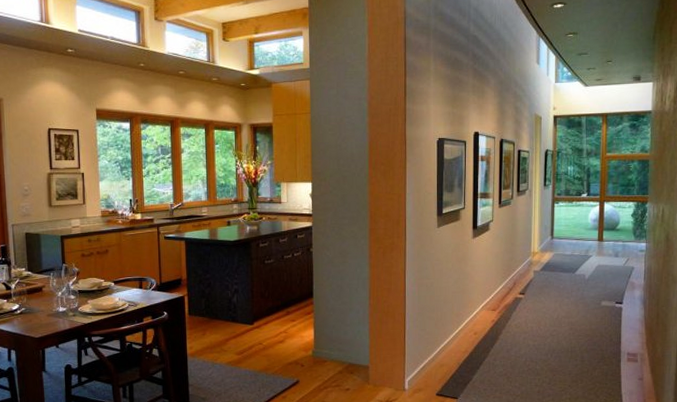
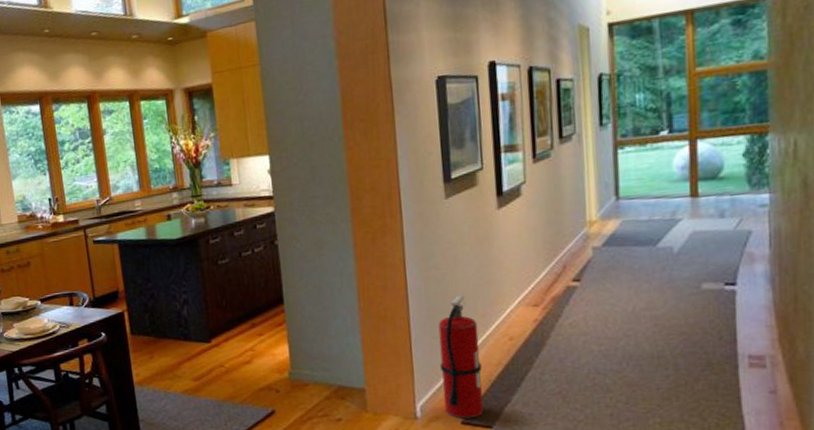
fire extinguisher: none [425,299,453,391] -> present [438,295,484,419]

